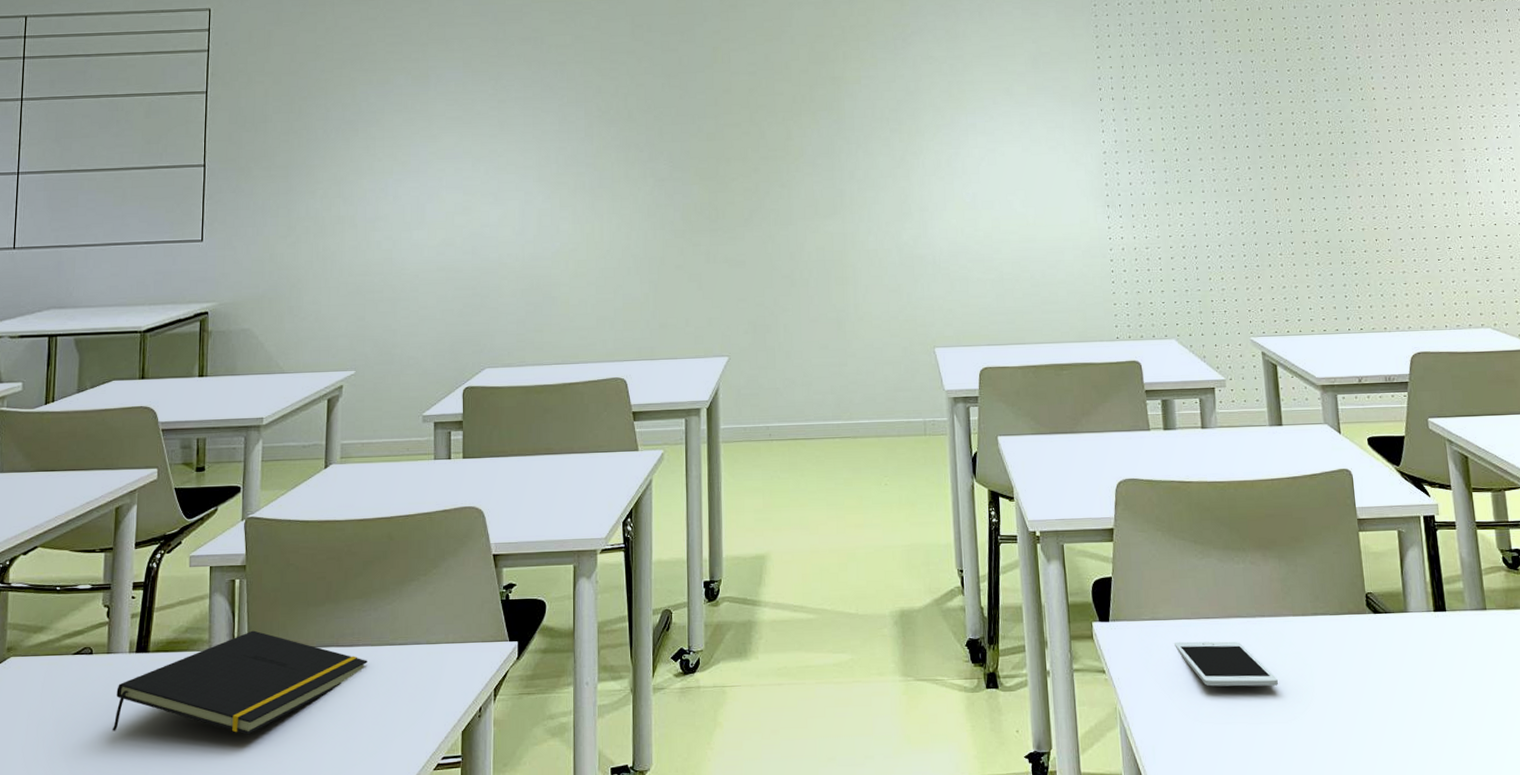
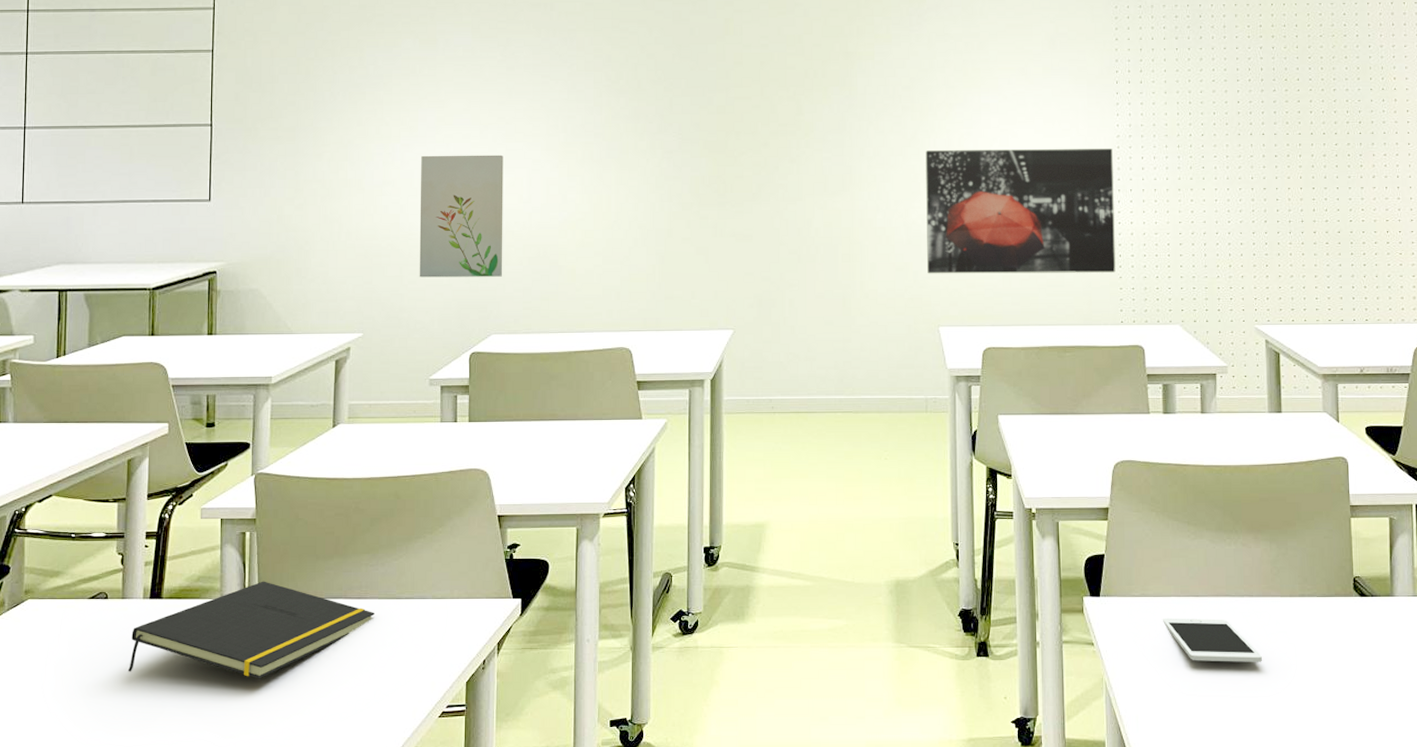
wall art: none [412,187,496,313] -> present [419,154,503,278]
wall art: none [915,165,1109,295] -> present [925,149,1116,274]

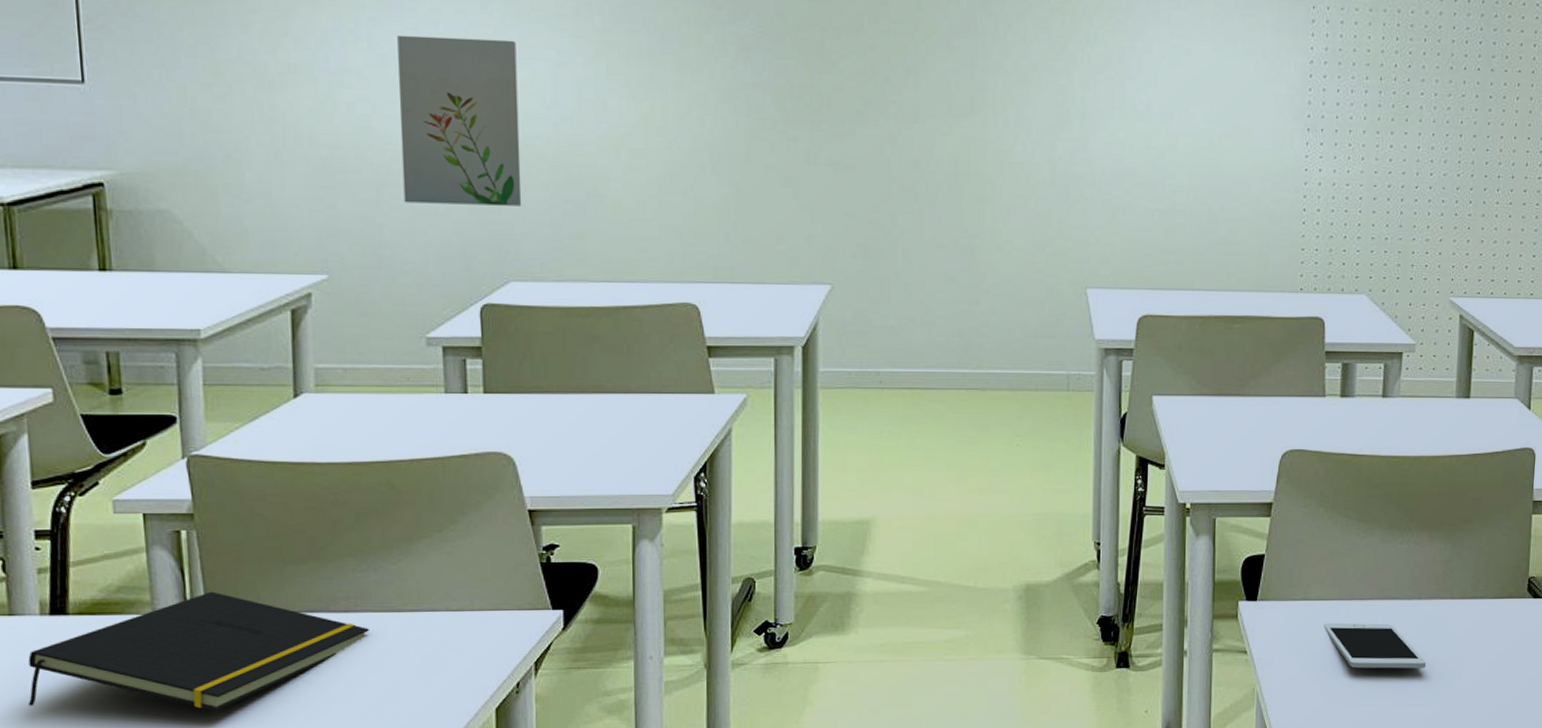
wall art: present [925,149,1116,274] -> none [1075,67,1304,230]

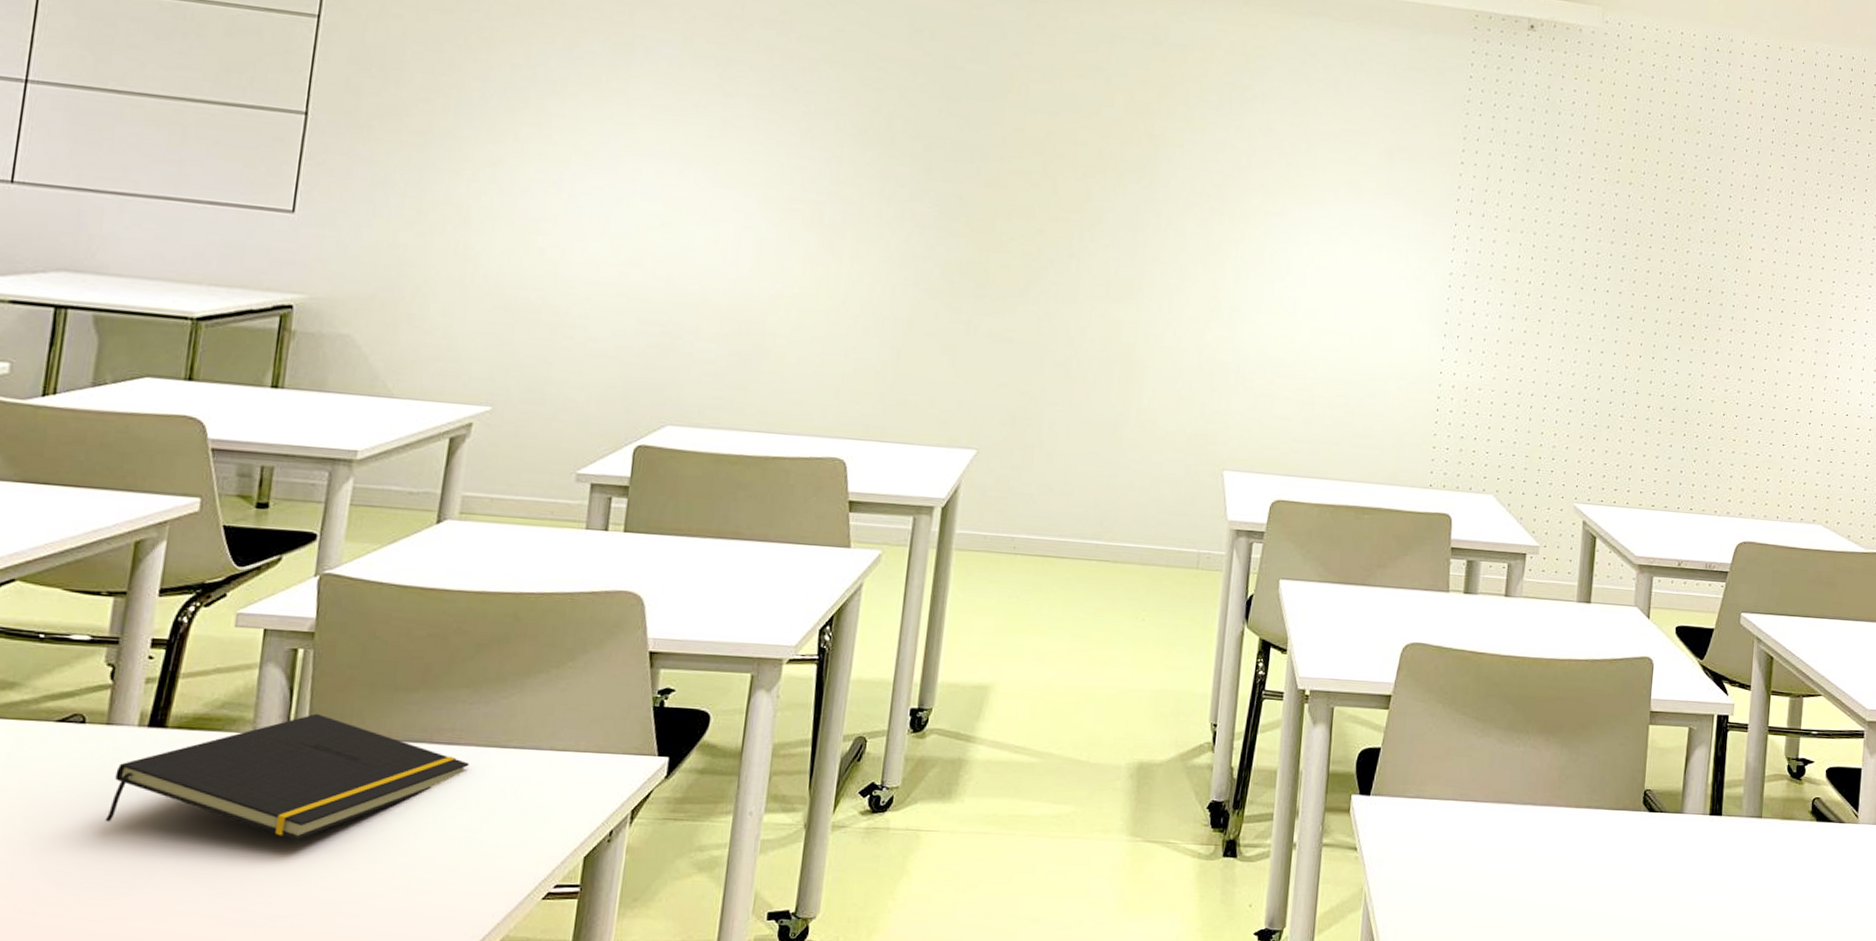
wall art: present [397,35,522,206] -> none [577,190,707,355]
cell phone: present [1323,622,1426,669] -> none [1435,823,1538,878]

